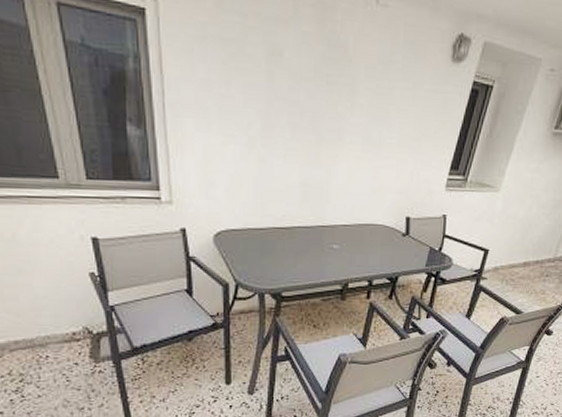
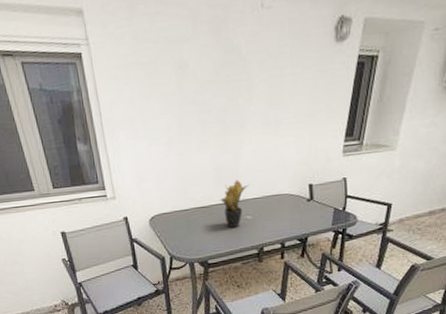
potted plant: none [304,201,341,258] -> present [220,180,250,228]

